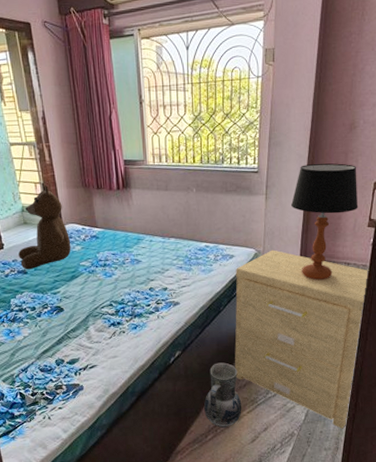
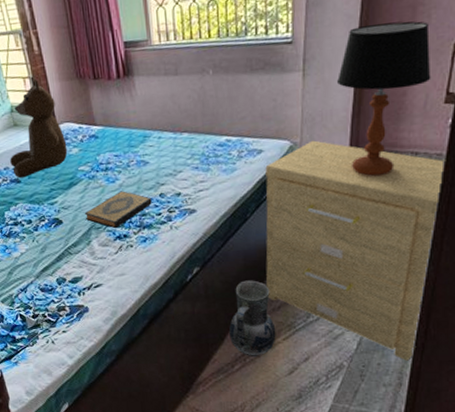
hardback book: none [83,284,143,316] -> present [84,191,152,228]

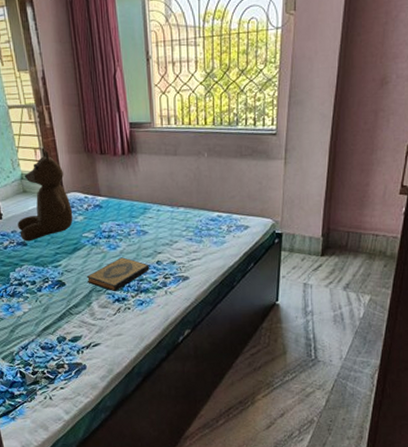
ceramic jug: present [229,280,276,358] -> none [215,342,257,413]
side table: present [265,140,446,361] -> none [249,220,401,416]
table lamp: present [337,21,431,176] -> none [313,123,389,253]

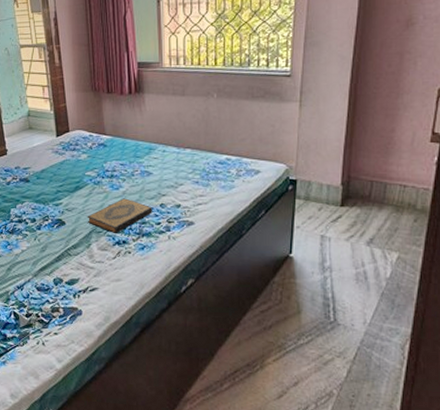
bear: present [18,147,73,242] -> none [22,85,77,178]

